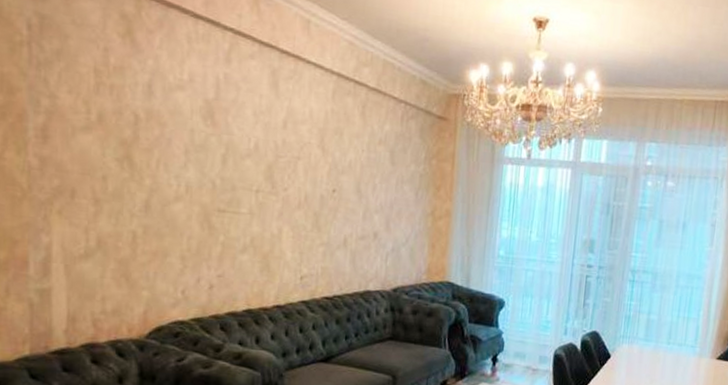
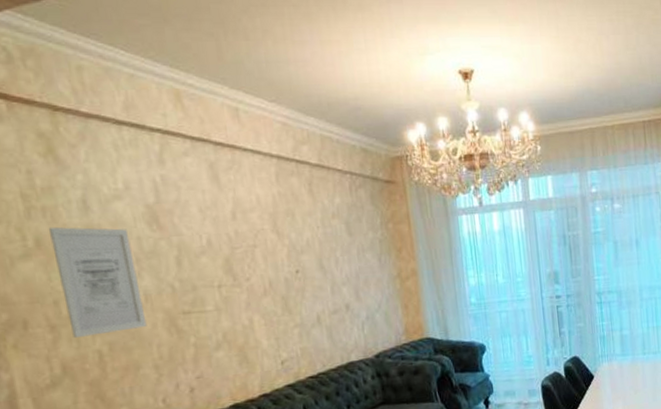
wall art: none [112,105,184,218] -> present [48,227,147,338]

